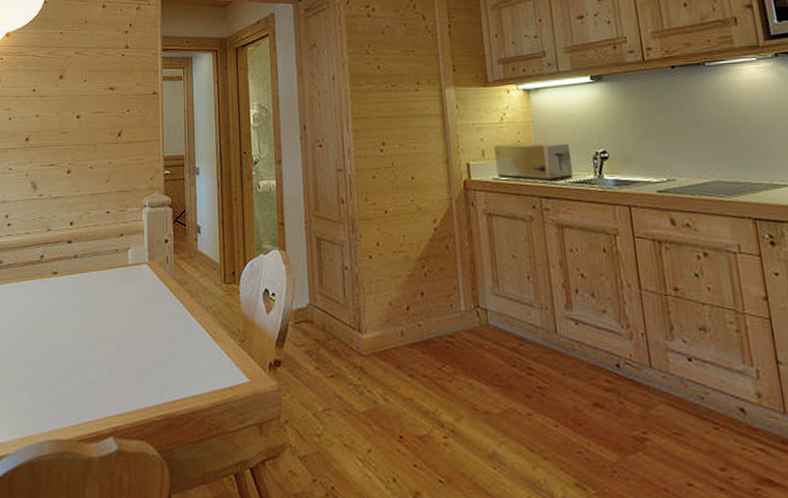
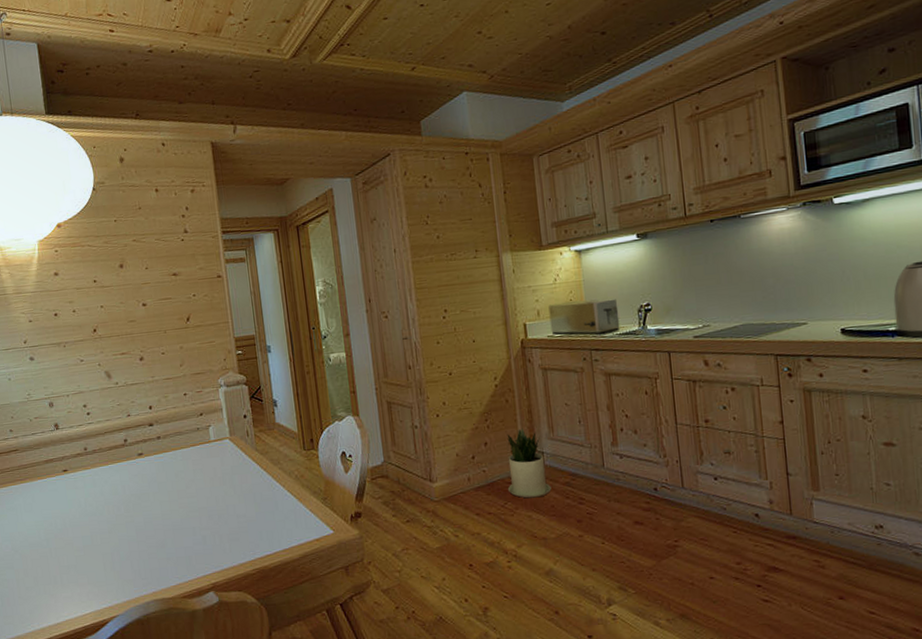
planter: none [445,279,496,363] -> present [507,428,552,499]

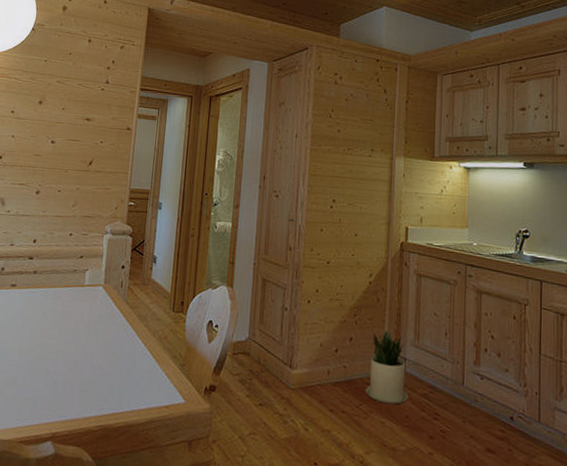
toaster: present [548,298,620,336] -> none [431,213,498,252]

